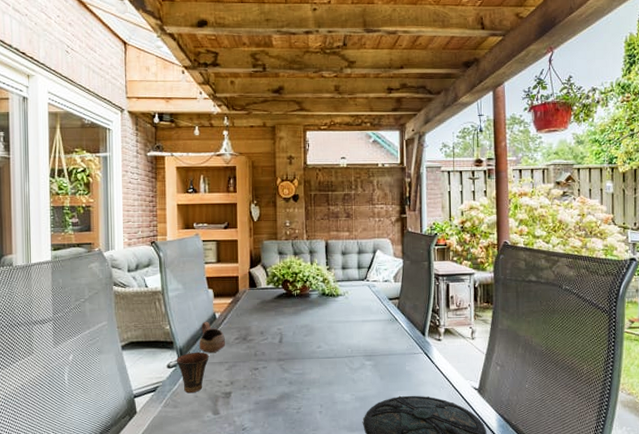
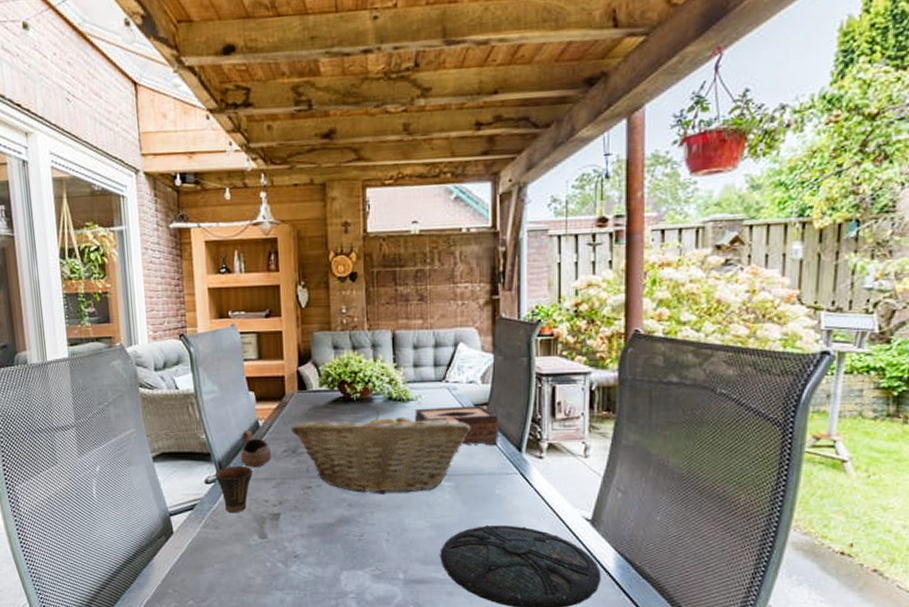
fruit basket: none [242,304,387,373] -> present [290,410,471,494]
tissue box: none [342,299,408,331] -> present [414,405,500,445]

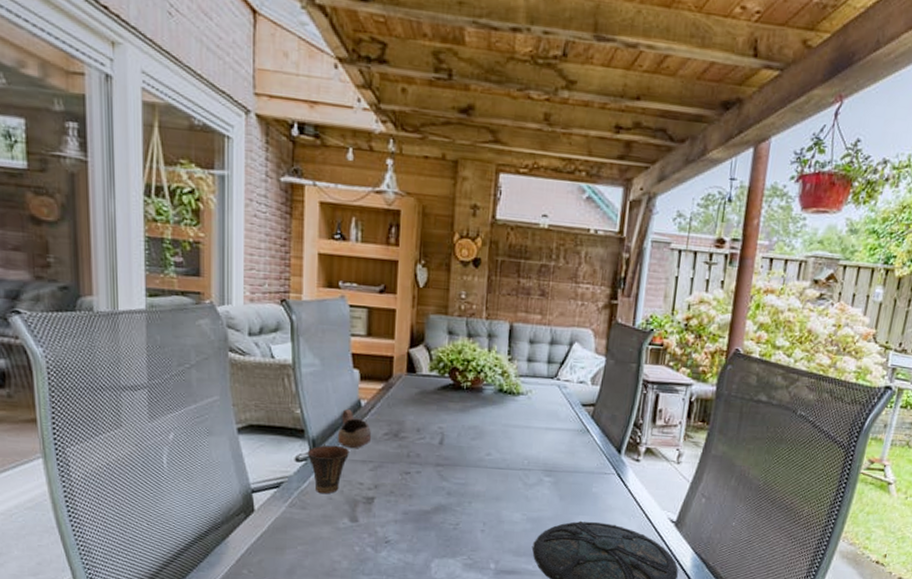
fruit basket: present [290,410,471,494] -> none [394,401,577,486]
tissue box: present [414,405,500,445] -> none [522,403,604,445]

